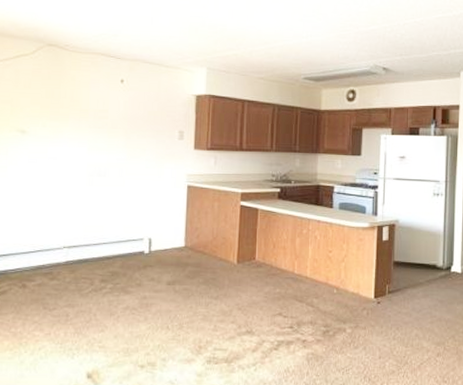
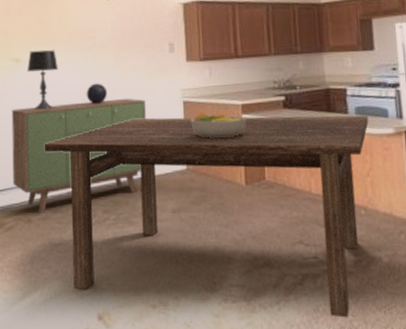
sideboard: none [9,177,151,280] -> present [11,98,146,213]
table lamp: none [32,123,66,182] -> present [27,49,58,110]
dining table: none [45,197,349,378] -> present [44,115,369,318]
decorative sphere: none [92,161,115,181] -> present [86,83,108,104]
fruit bowl: none [193,196,244,221] -> present [190,112,247,138]

